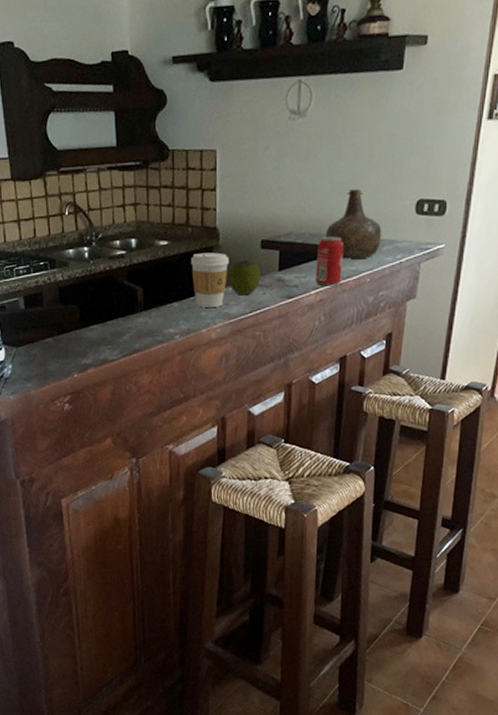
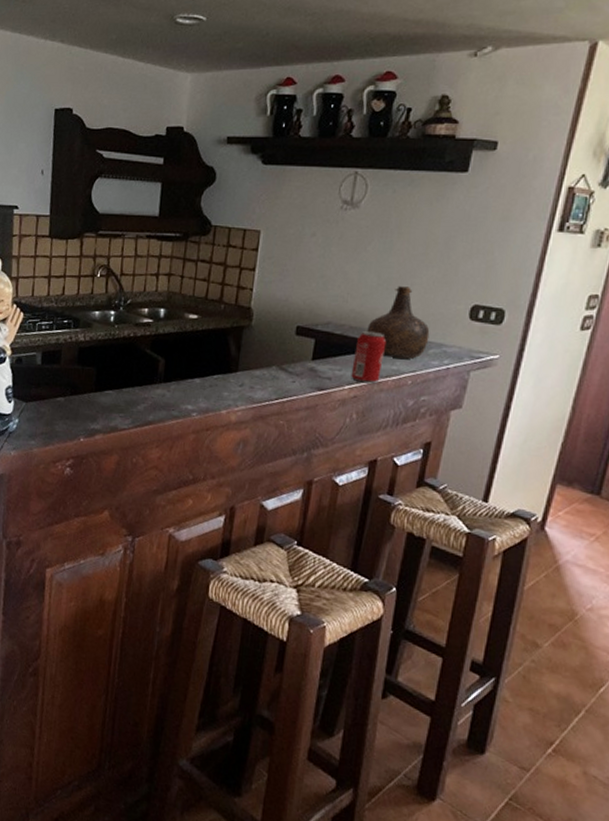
coffee cup: present [191,252,229,308] -> none [218,331,261,389]
apple: present [228,260,261,294] -> none [256,344,292,380]

